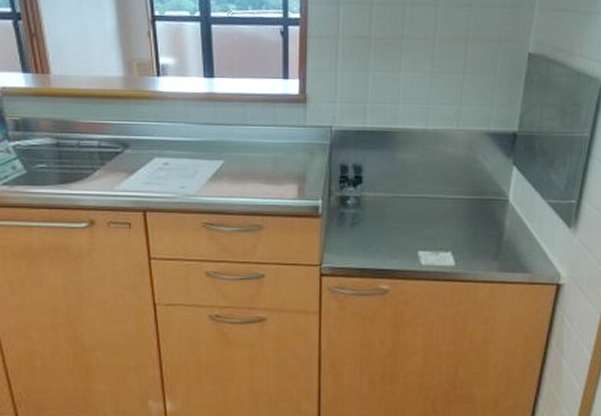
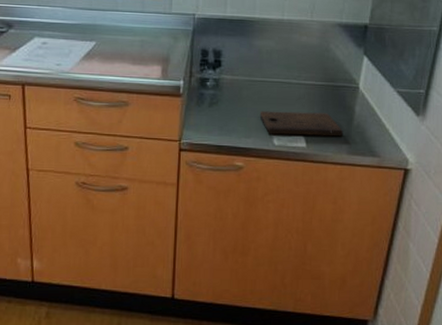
cutting board: none [405,229,494,254] -> present [259,111,344,137]

